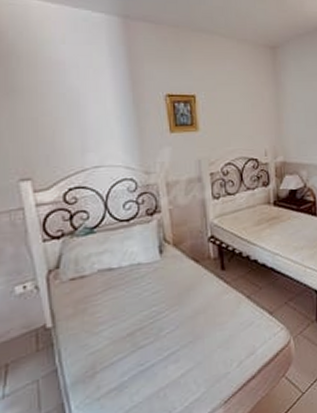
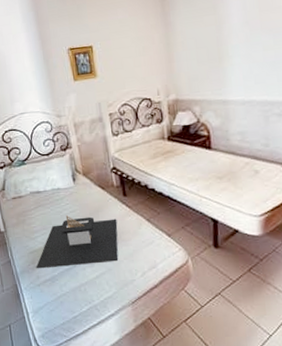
architectural model: none [96,297,212,376] -> present [36,214,119,269]

